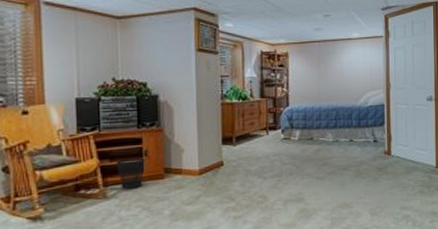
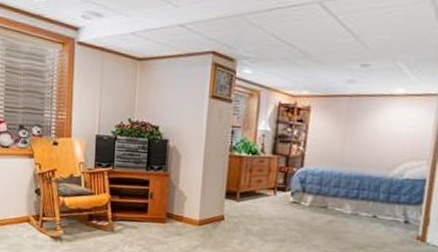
wastebasket: present [117,157,145,189] -> none [125,197,150,228]

